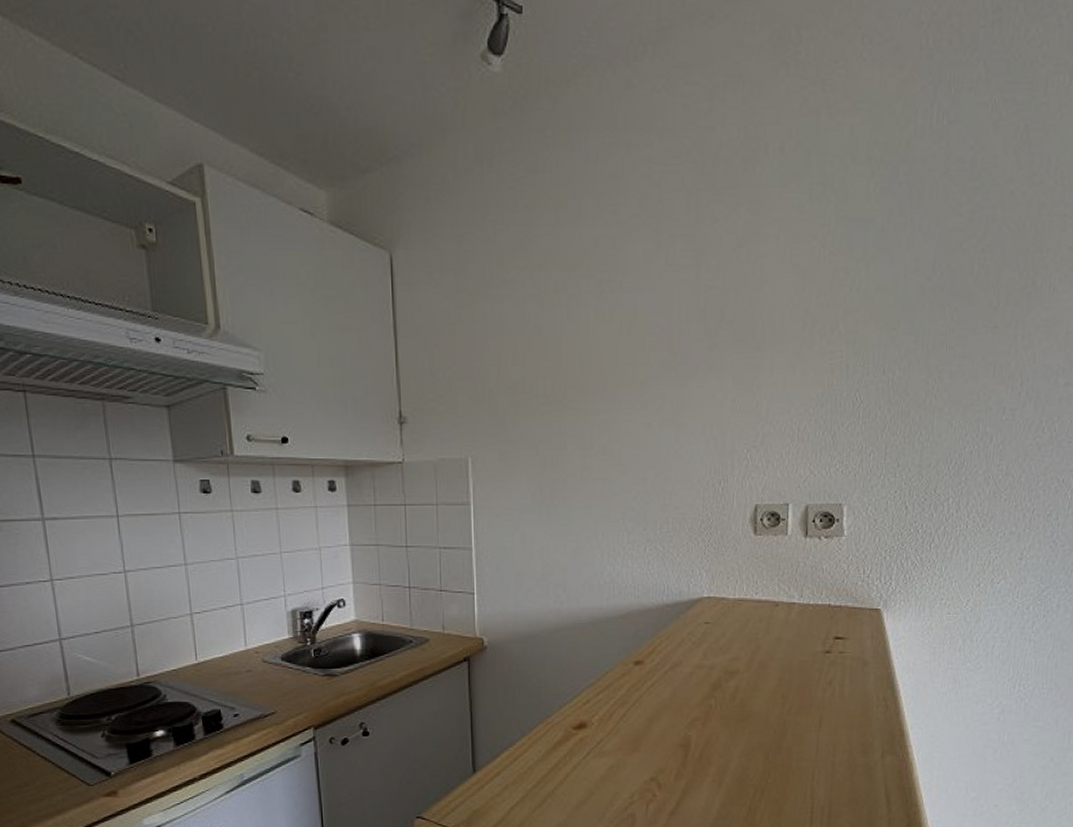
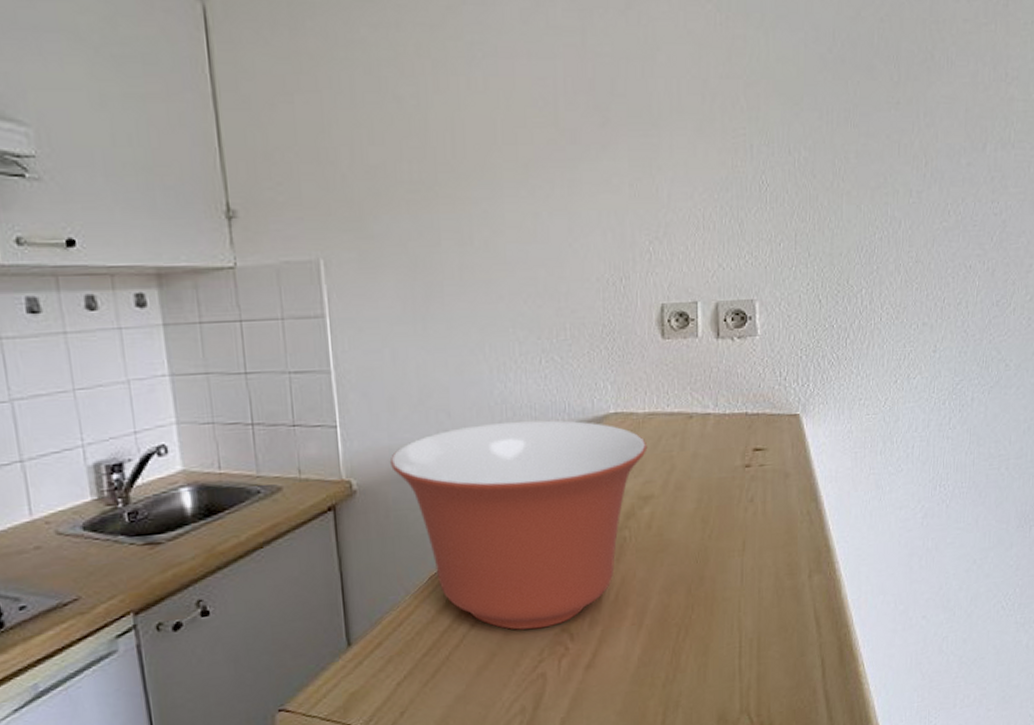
mixing bowl: none [514,598,736,776] -> present [389,420,648,630]

